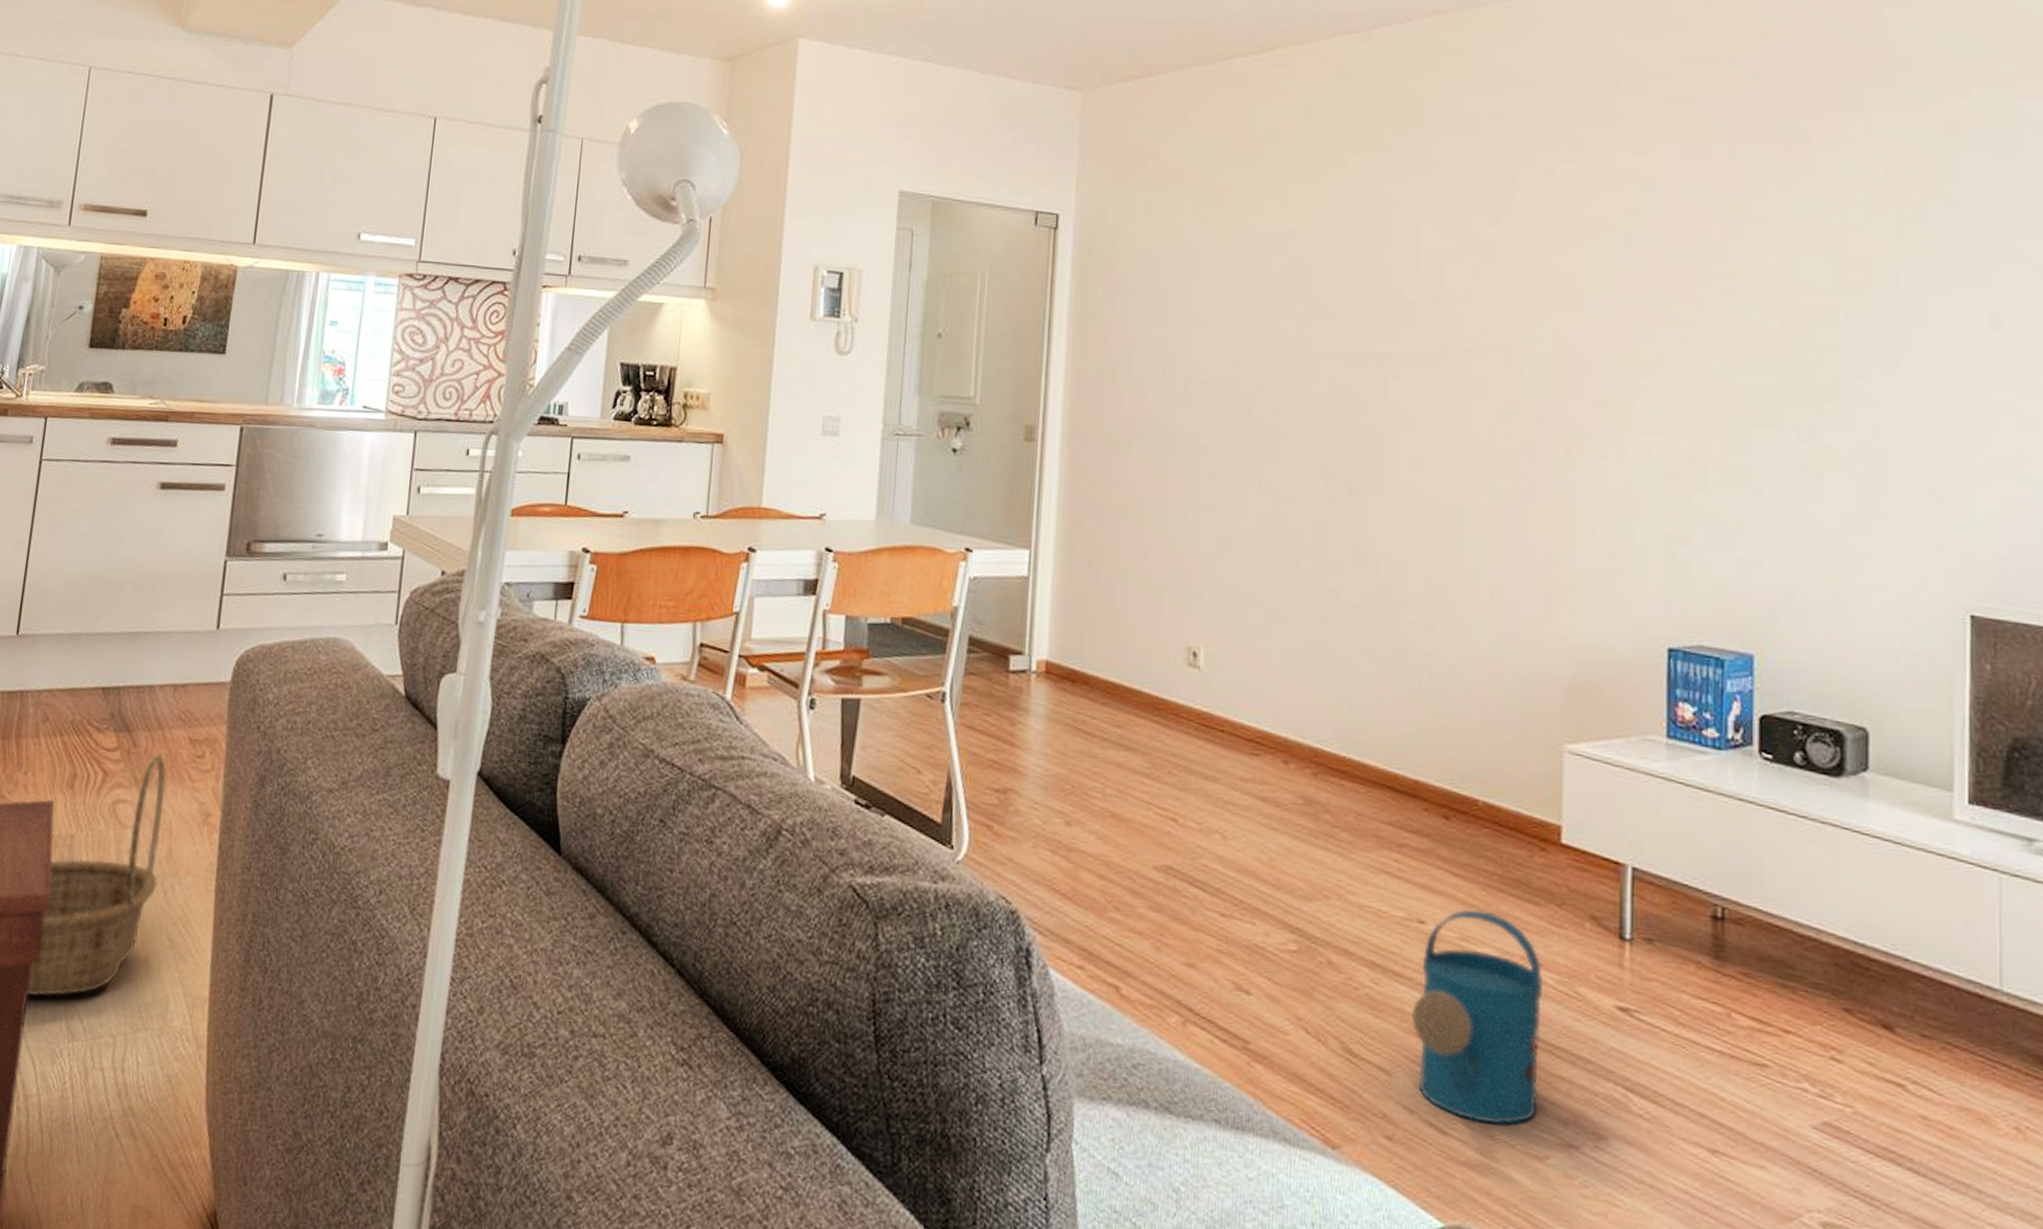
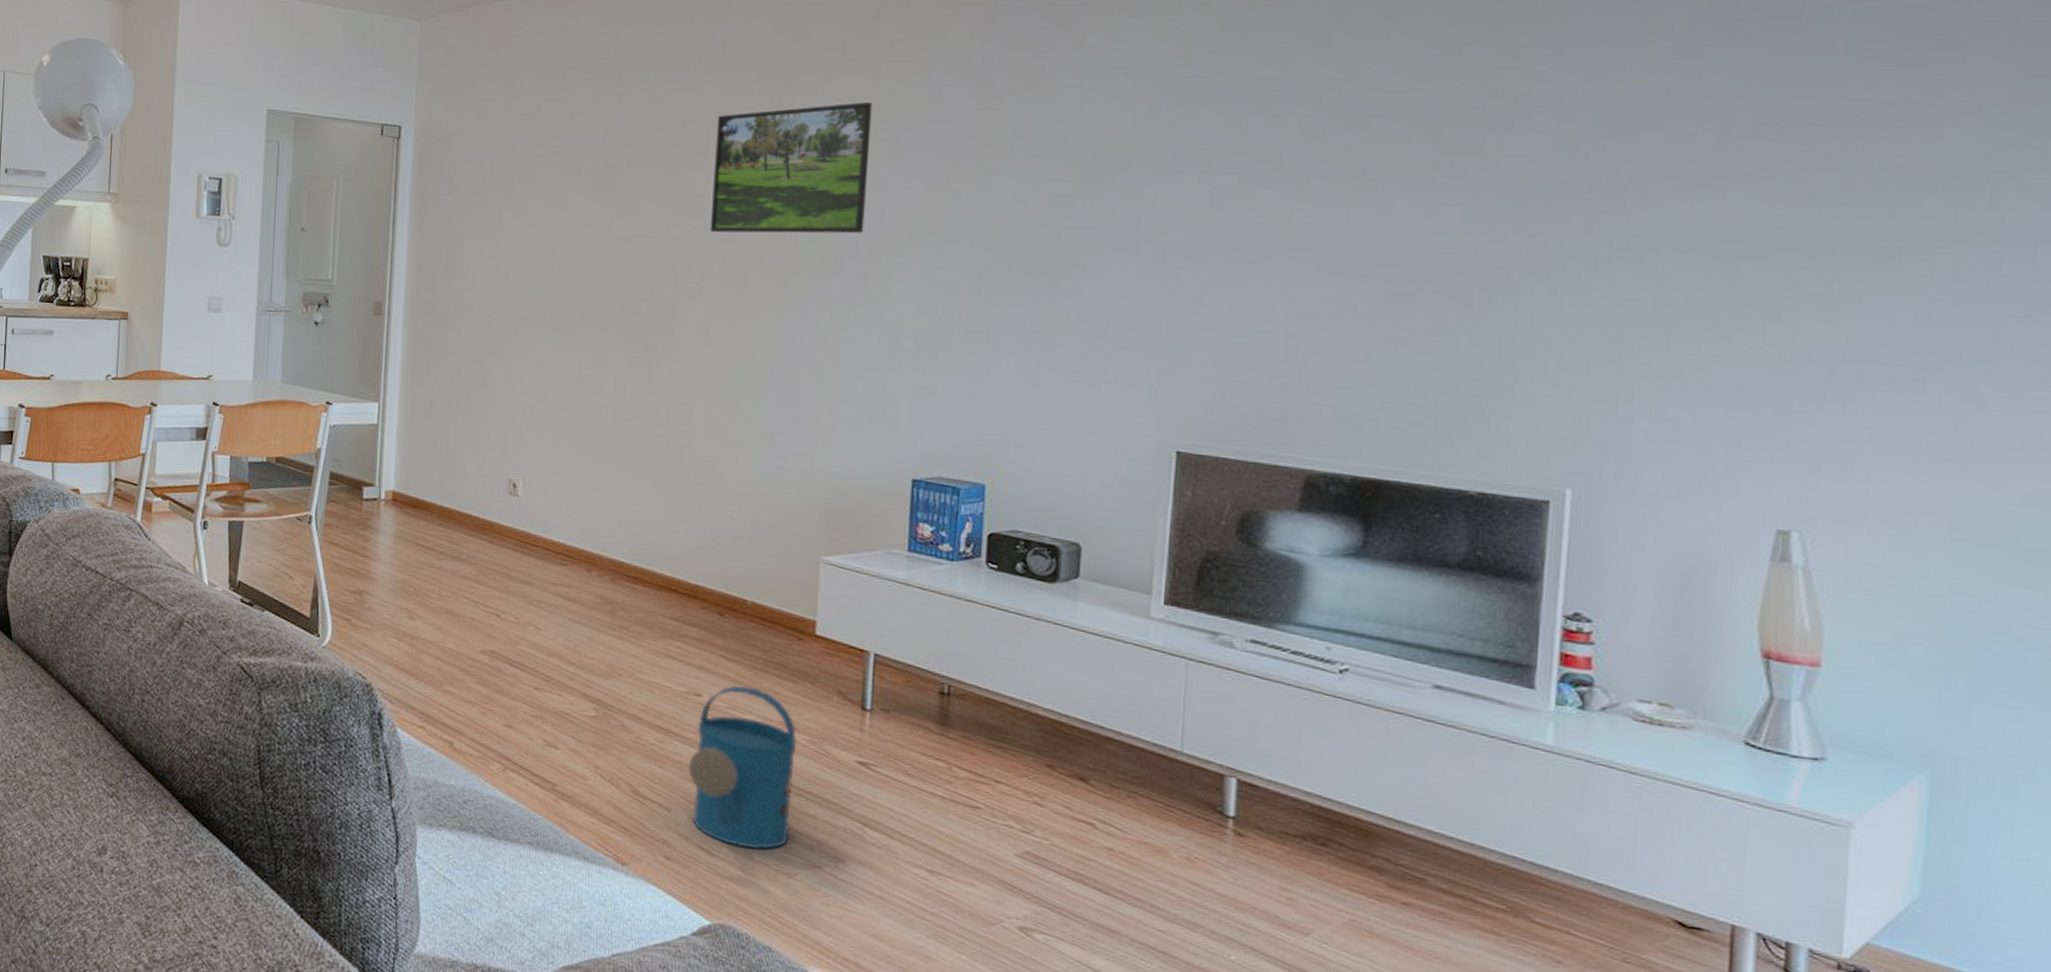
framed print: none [1422,198,1605,351] -> present [709,102,873,234]

